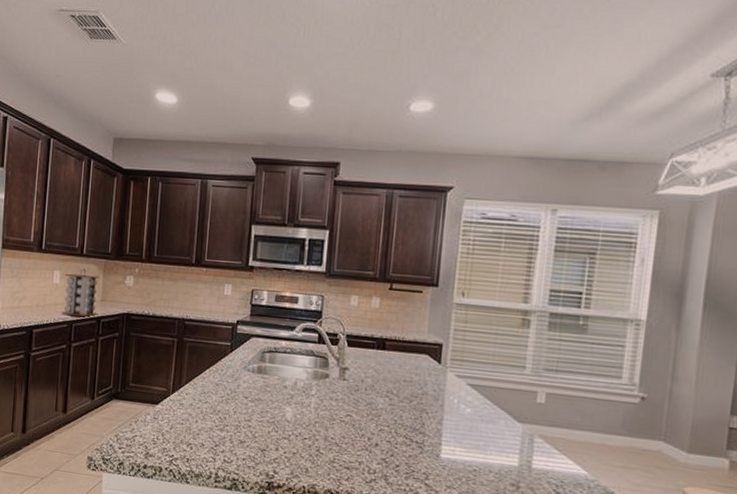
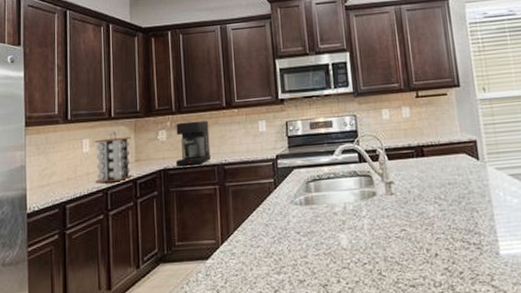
coffee maker: none [140,271,176,316] -> present [176,120,211,167]

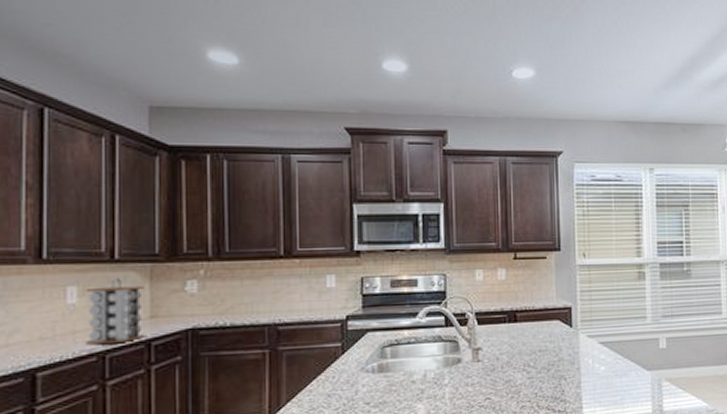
coffee maker: present [176,120,211,167] -> none [211,270,260,326]

